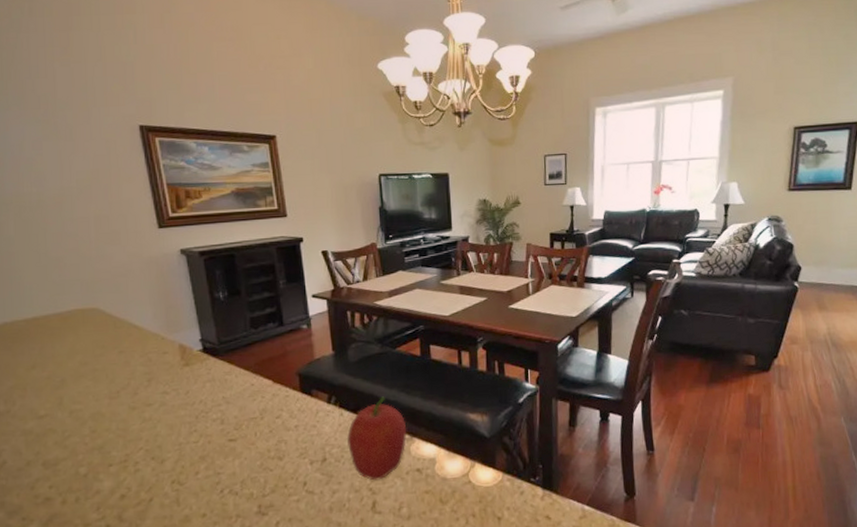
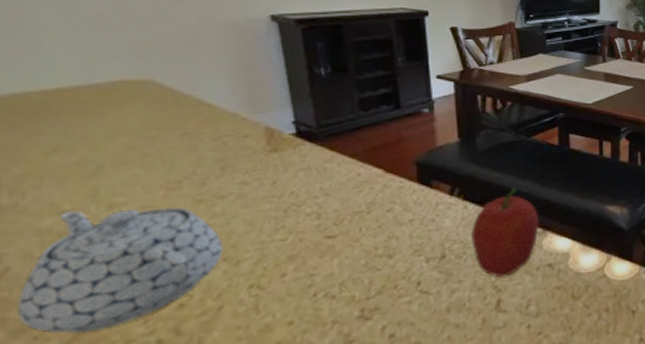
teapot: none [11,413,152,517] -> present [16,207,223,334]

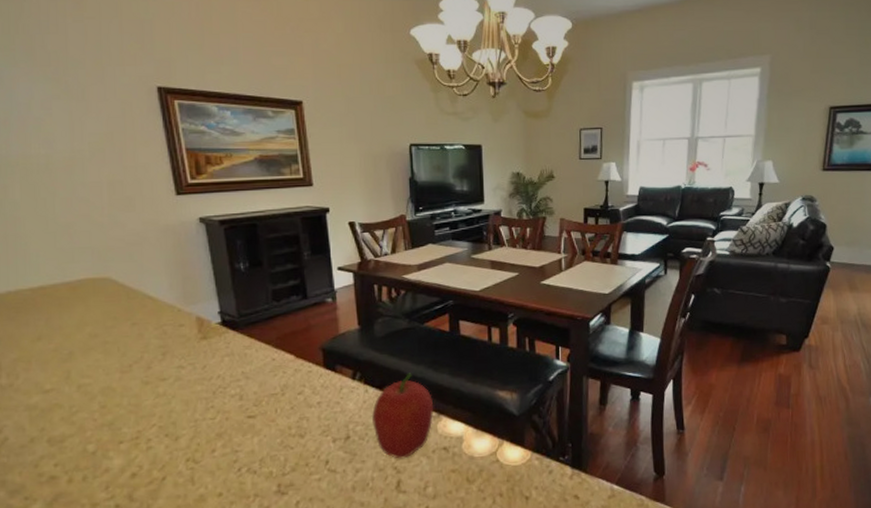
teapot: present [16,207,223,334] -> none [12,388,165,496]

